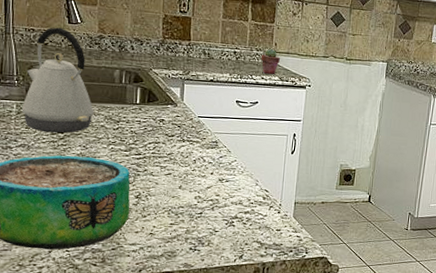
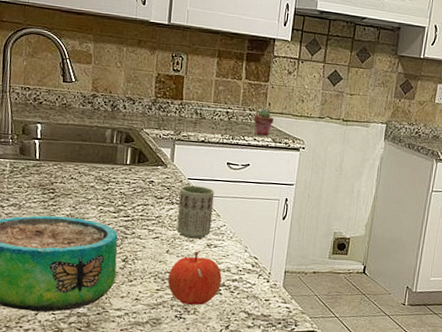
kettle: present [21,27,94,134] -> none [14,86,85,193]
apple: none [181,187,234,237] -> present [168,252,222,305]
cup: none [188,123,225,175] -> present [177,185,215,239]

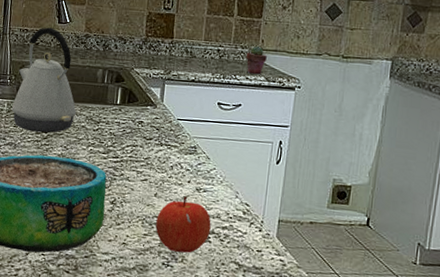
kettle: none [14,86,85,193] -> present [11,27,77,133]
cup: present [177,185,215,239] -> none [165,126,205,183]

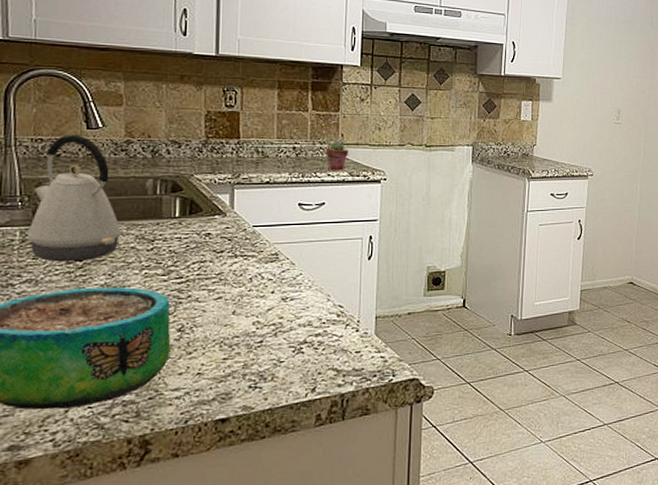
apple: present [155,196,211,253] -> none [237,308,302,371]

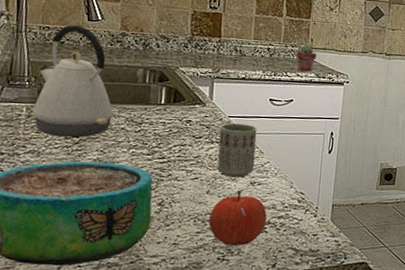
apple: none [237,308,302,371] -> present [209,191,267,245]
cup: none [243,233,286,294] -> present [217,123,257,178]

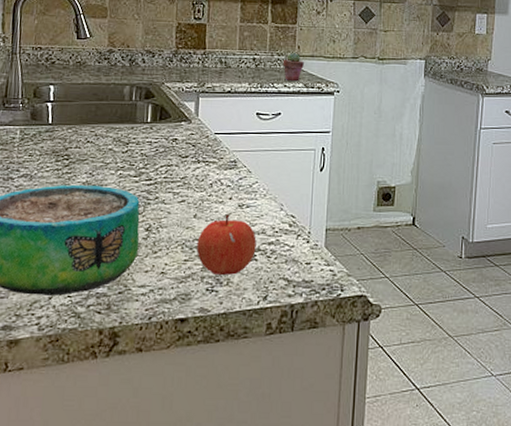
kettle: present [32,25,114,138] -> none [25,44,102,160]
cup: present [217,123,257,178] -> none [204,141,244,200]

